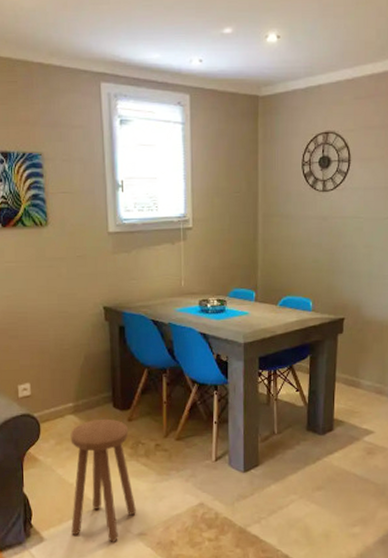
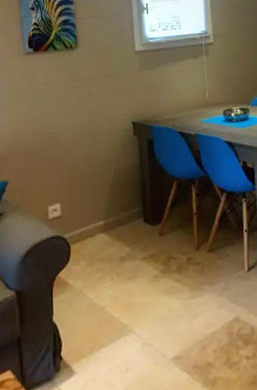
stool: present [70,418,136,542] -> none [101,235,170,370]

